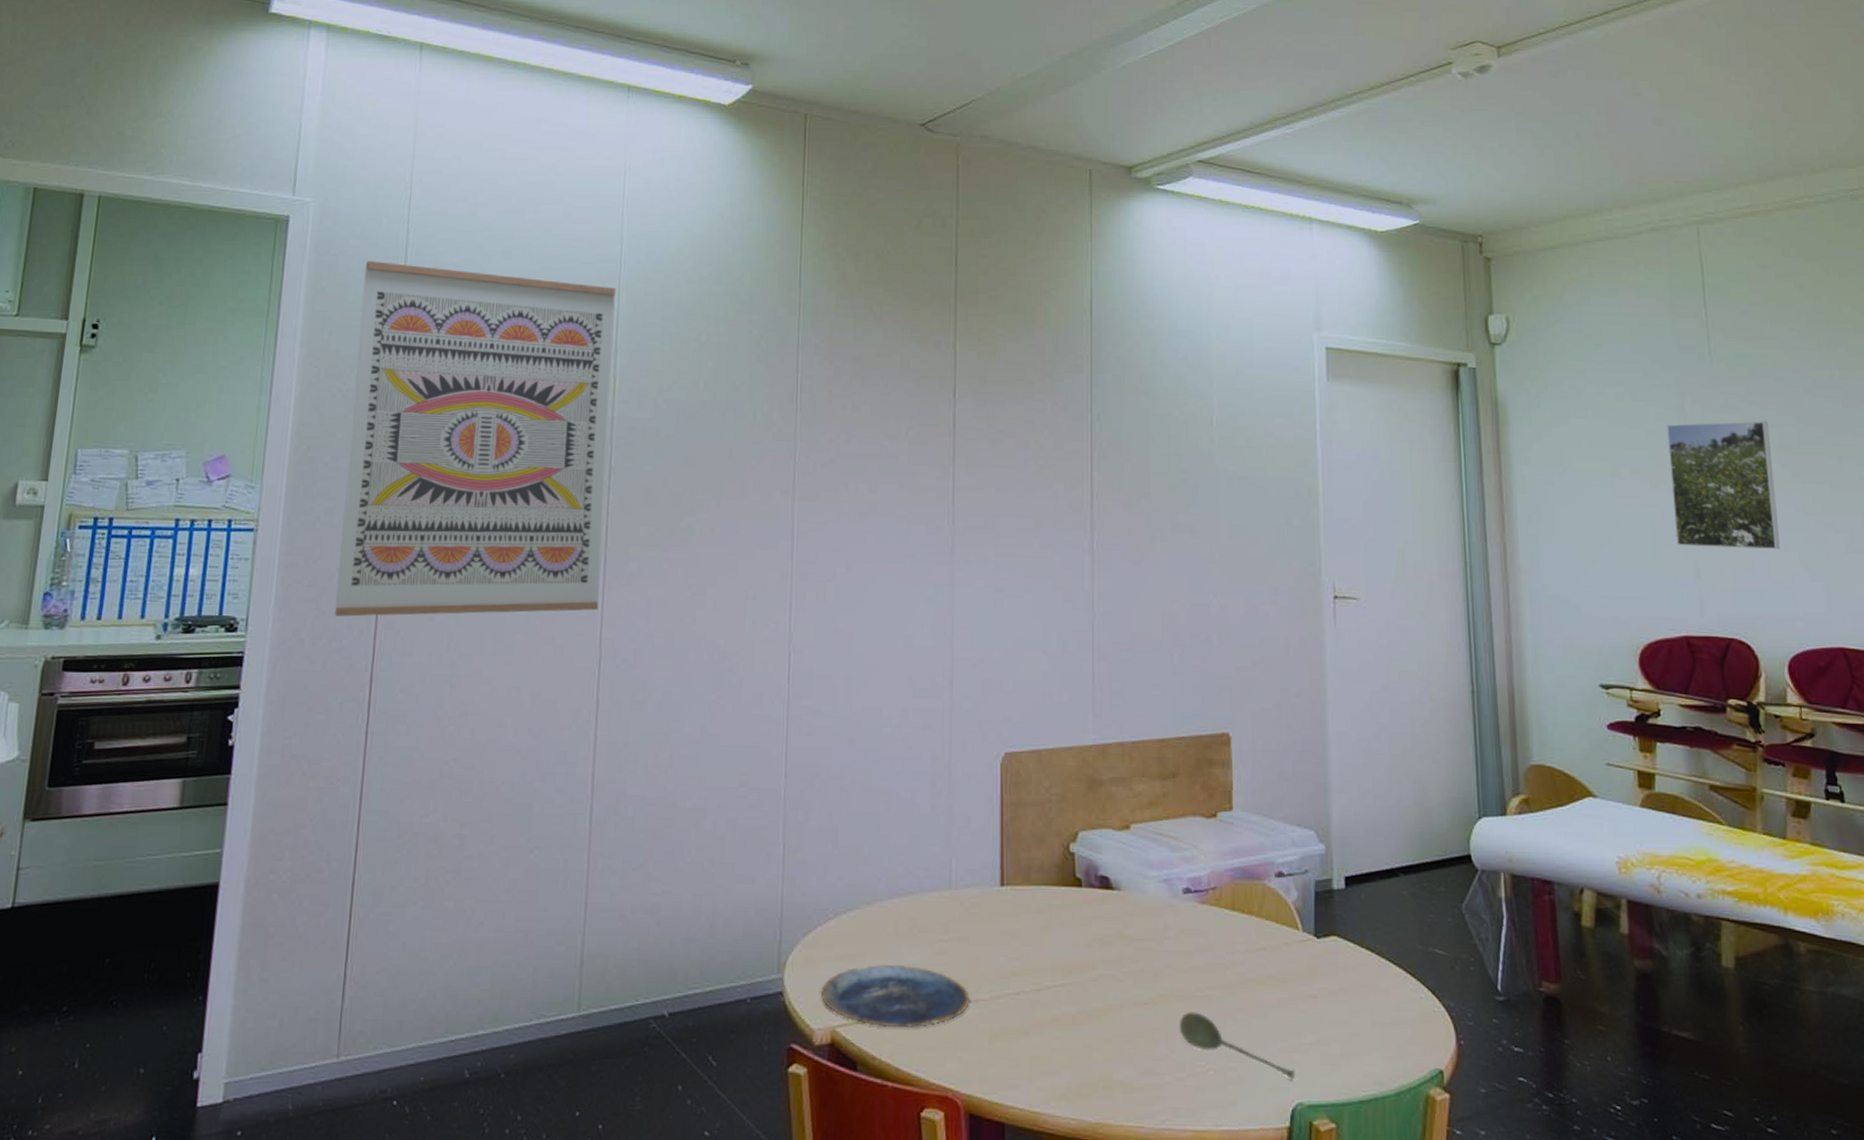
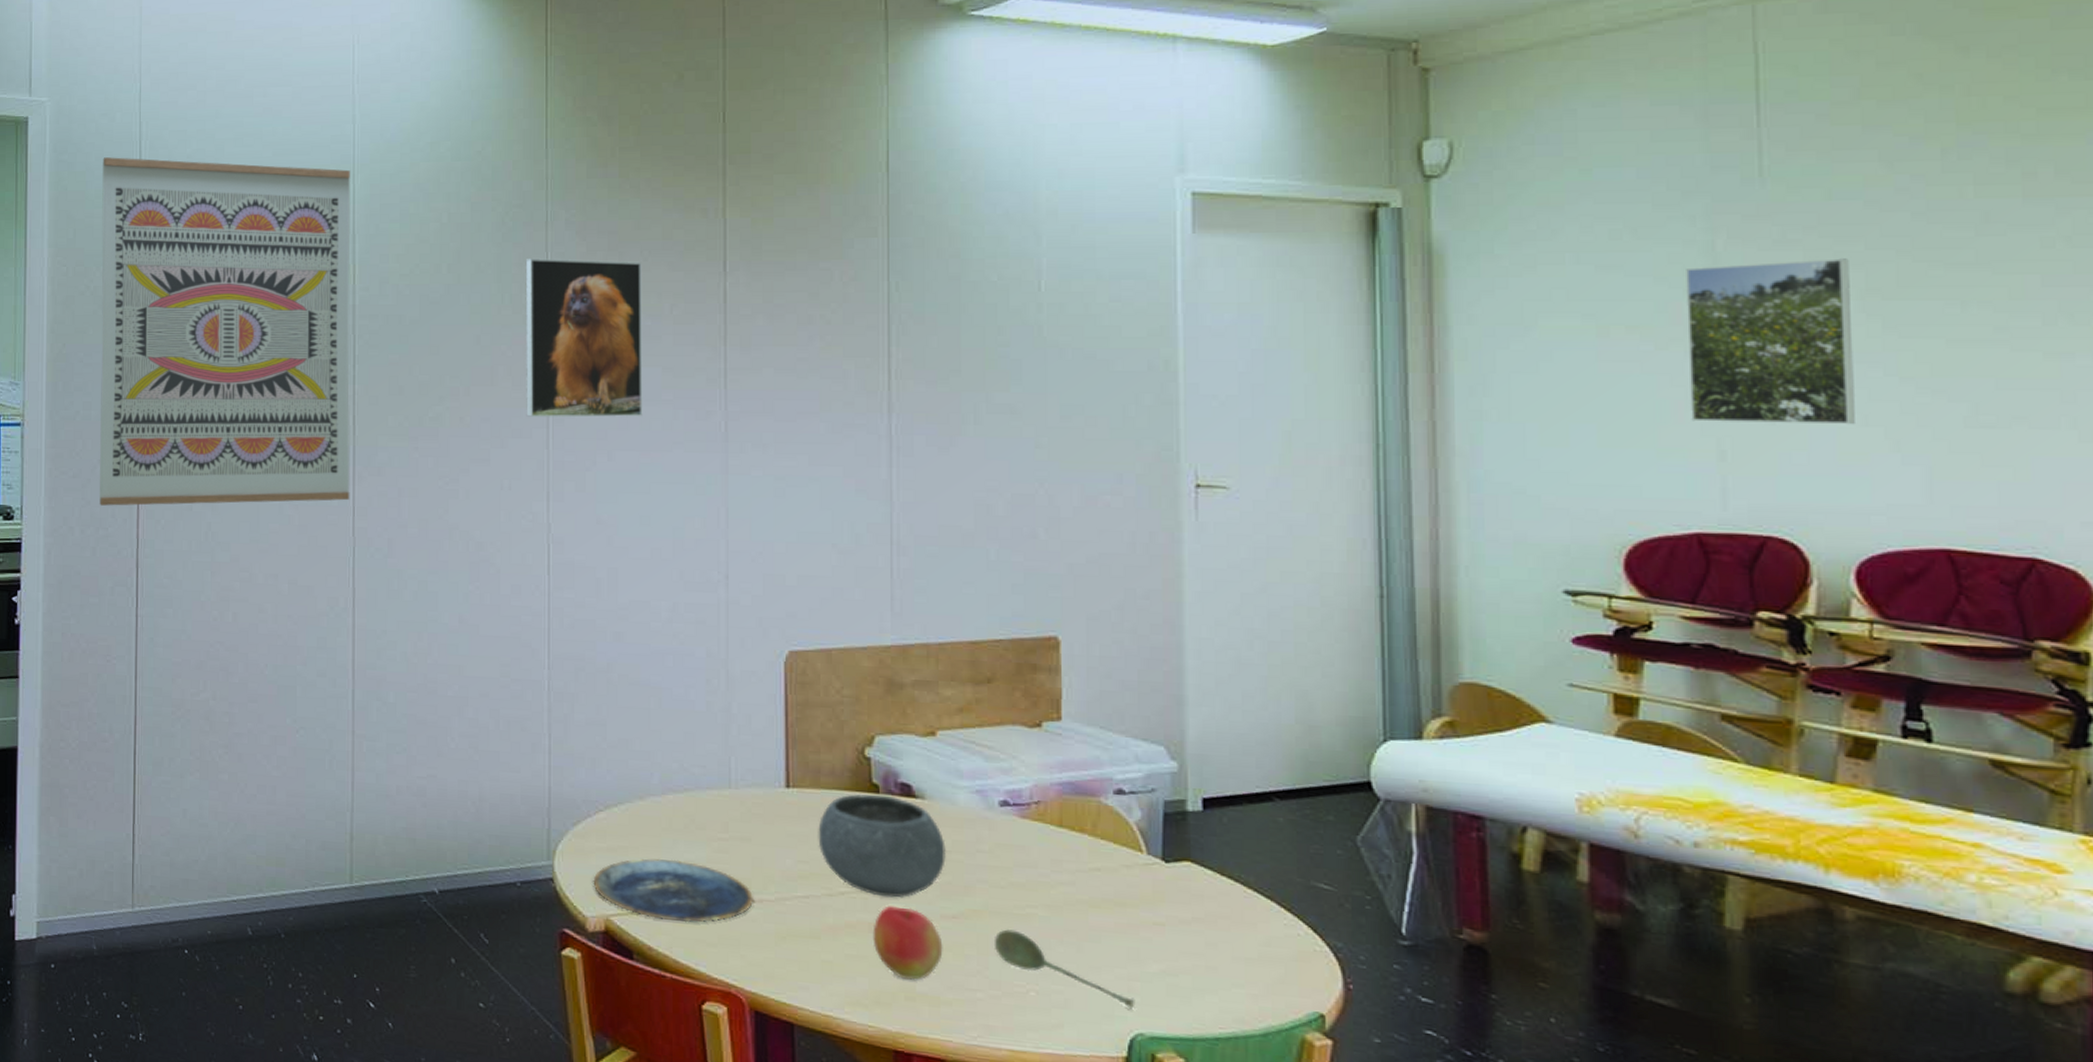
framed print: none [773,379,882,531] -> present [525,258,643,418]
bowl: none [1028,888,1138,989] -> present [818,793,946,899]
apple: none [1075,997,1136,1069] -> present [873,906,943,980]

